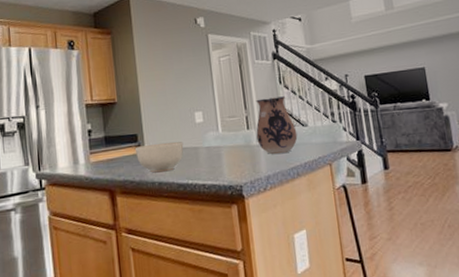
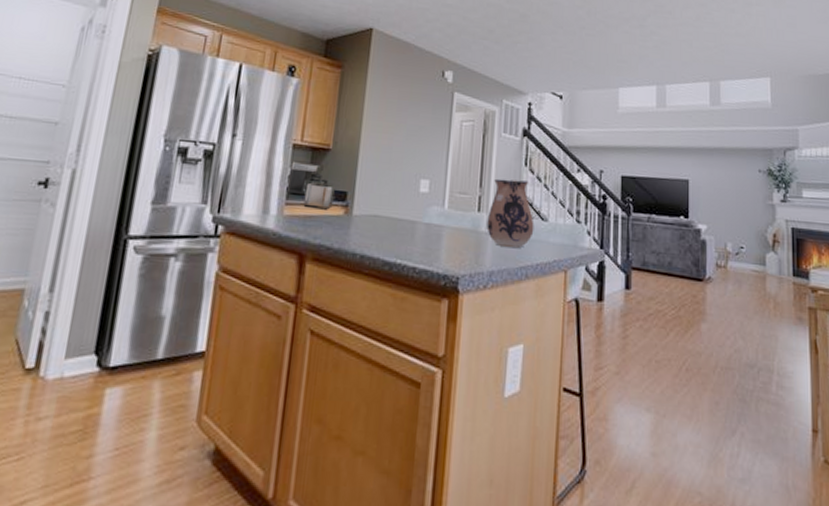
coffee maker: none [87,116,120,145] -> present [286,161,328,196]
toaster: none [103,130,129,154] -> present [303,182,337,211]
bowl: present [134,142,184,173] -> none [340,207,400,244]

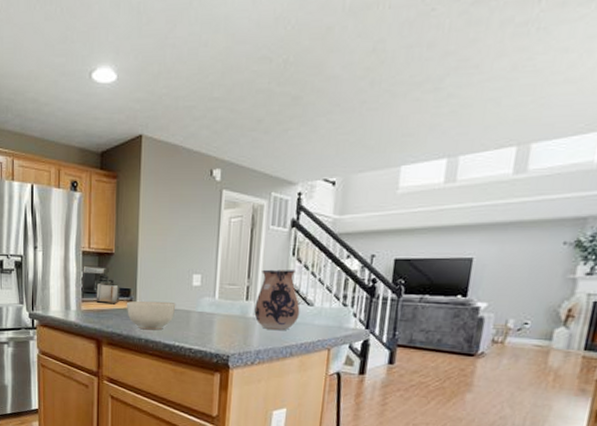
bowl: none [340,207,400,244] -> present [126,301,176,330]

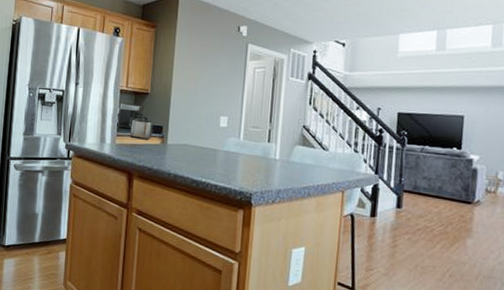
bowl: present [126,301,176,330] -> none [158,138,204,167]
ceramic pitcher: present [254,269,300,330] -> none [275,115,317,172]

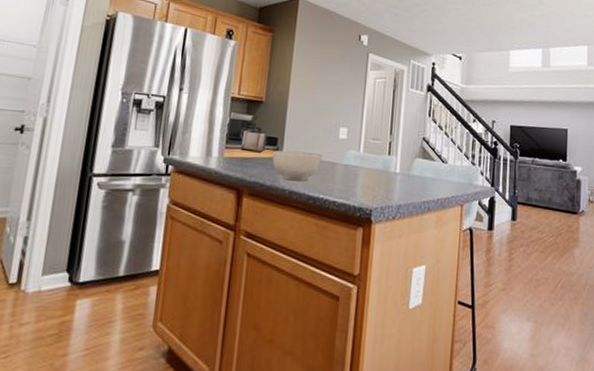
bowl: none [158,138,204,167] -> present [272,150,323,182]

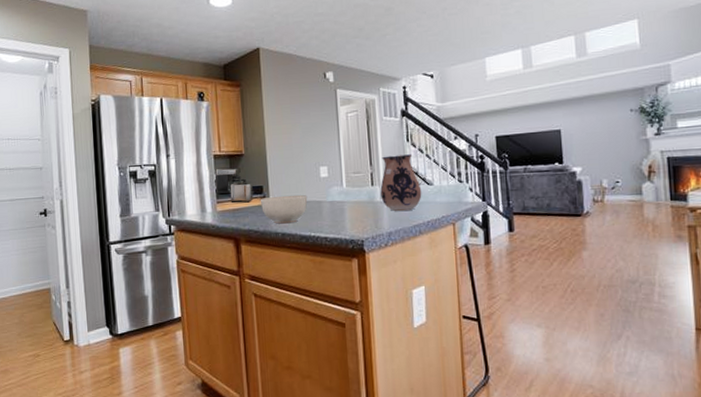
ceramic pitcher: none [396,127,436,185] -> present [380,154,422,211]

